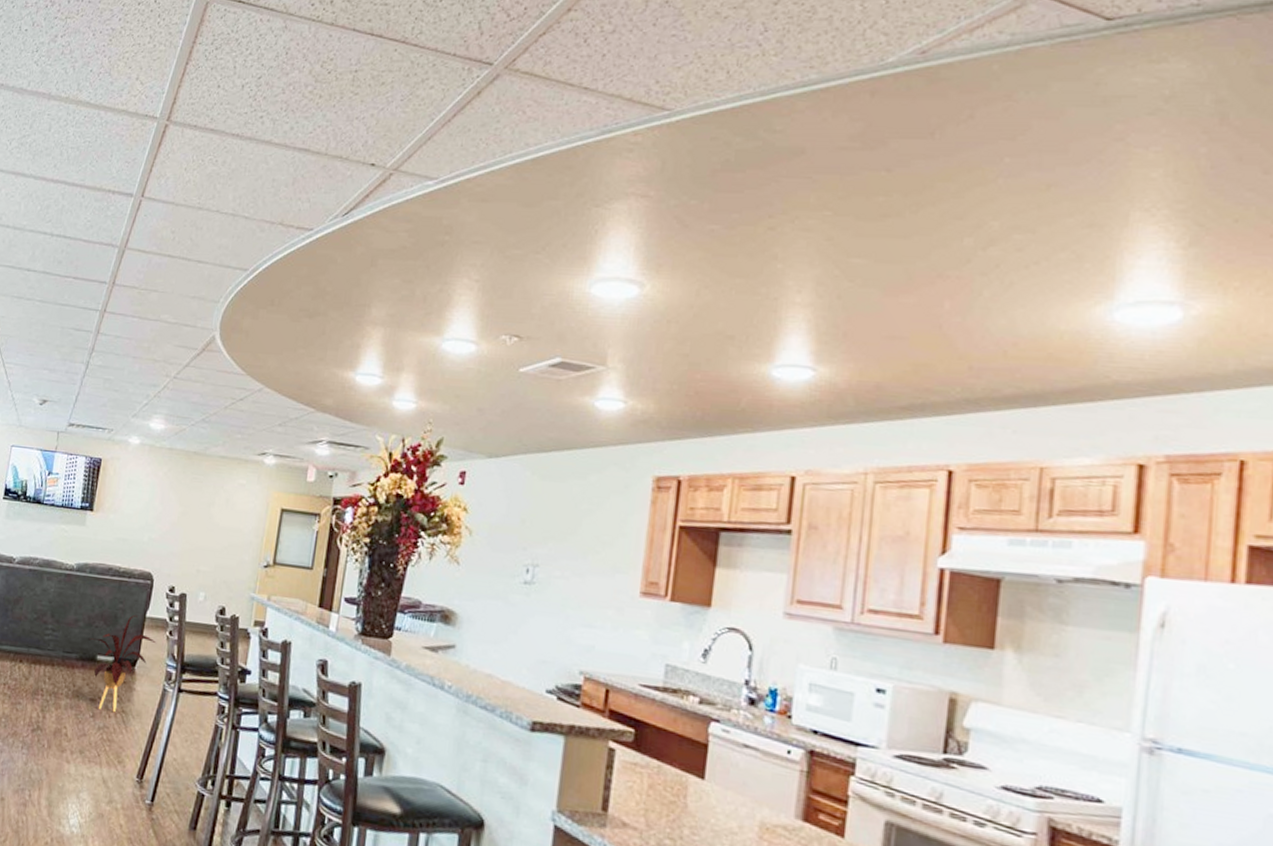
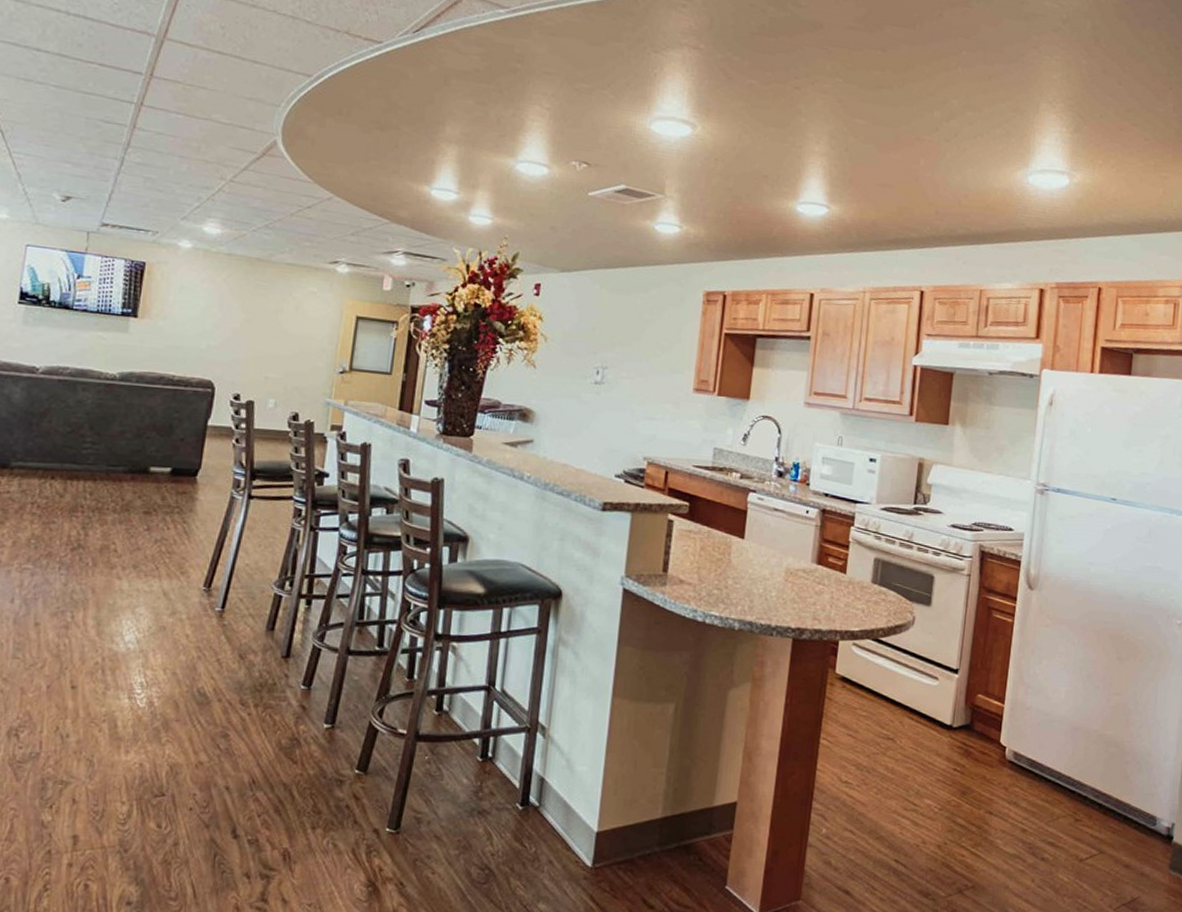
house plant: present [88,614,156,713] -> none [138,423,220,524]

